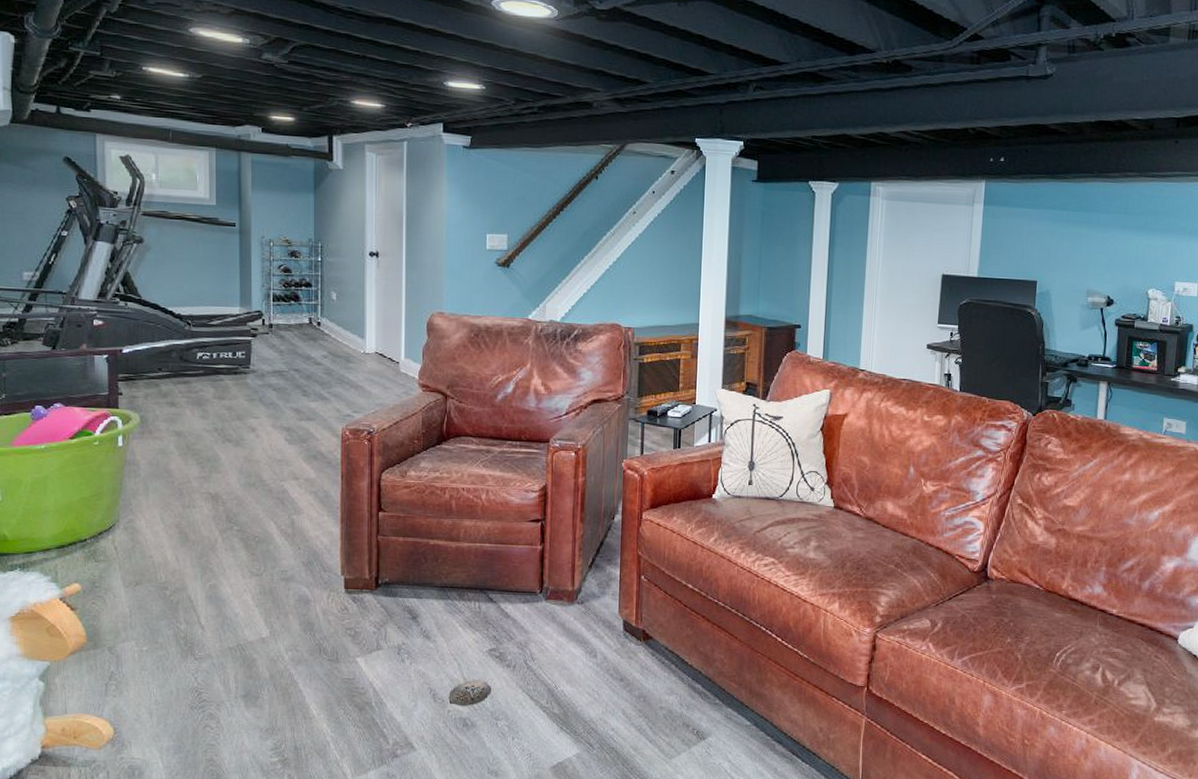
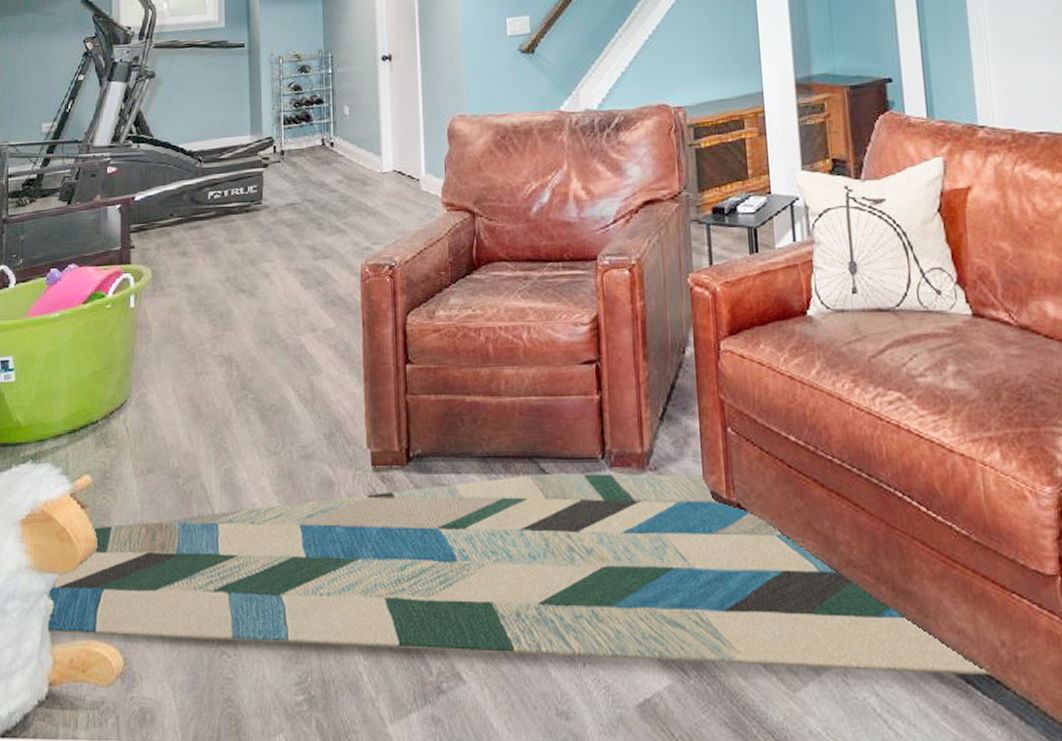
rug: none [40,602,812,750] -> present [49,473,994,676]

